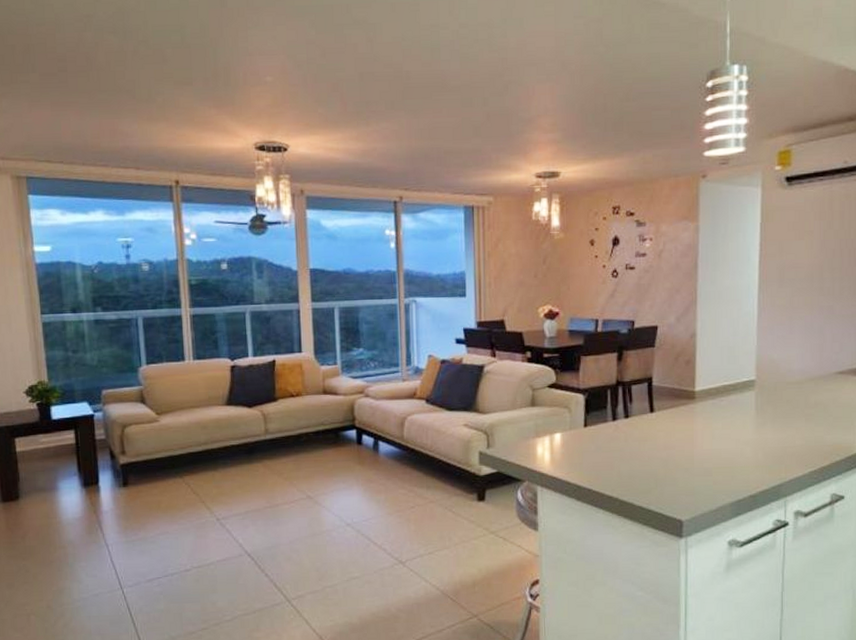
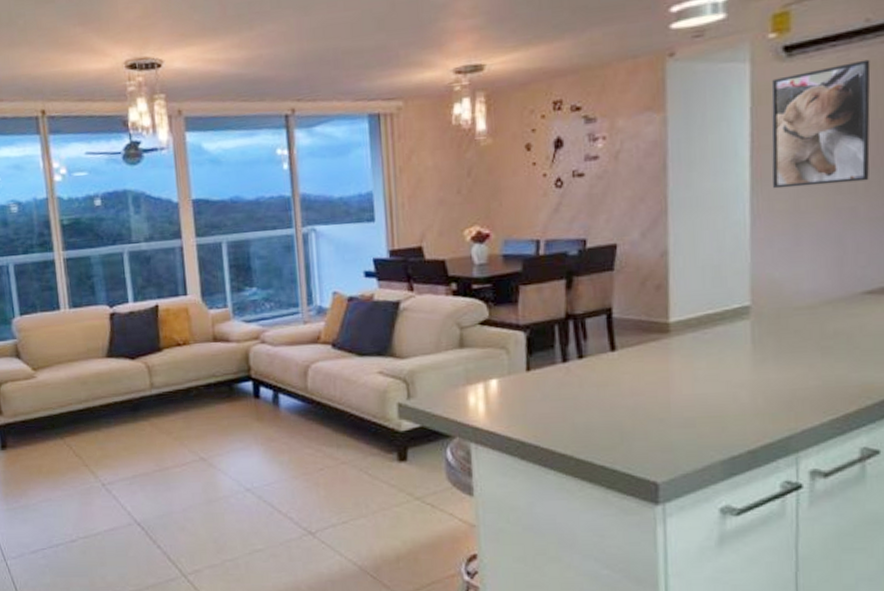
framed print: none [774,192,846,288] -> present [771,59,871,189]

